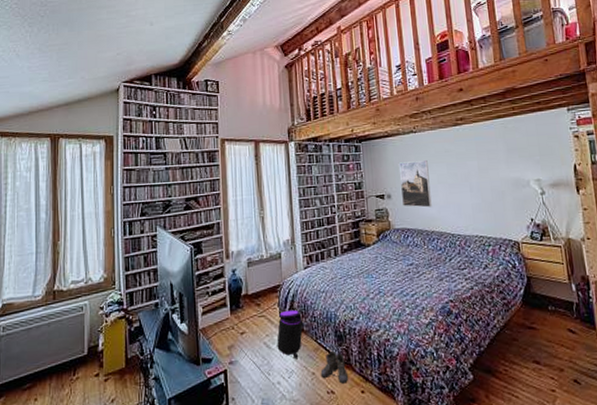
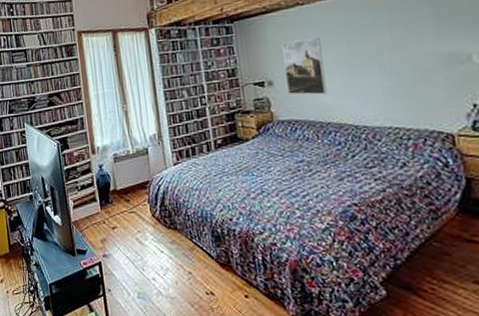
trash can: present [277,309,304,358] -> none [149,207,177,256]
boots: present [320,351,350,384] -> none [197,252,231,286]

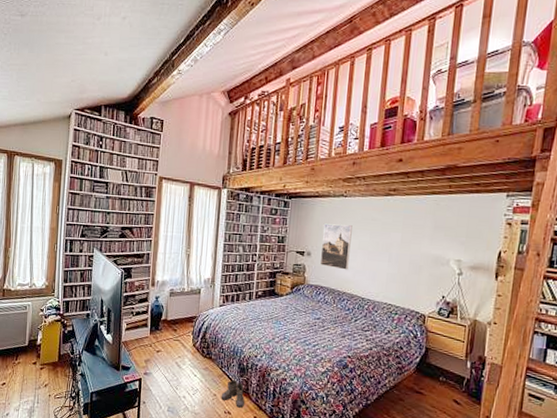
boots: none [197,252,231,286] -> present [221,380,247,408]

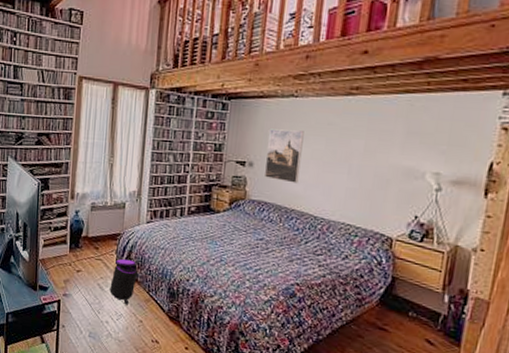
trash can: none [186,339,213,380] -> present [109,258,139,304]
boots: present [221,380,247,408] -> none [148,306,177,337]

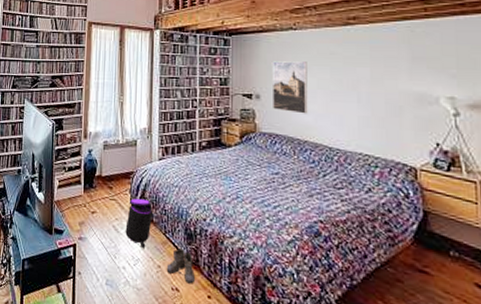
boots: none [148,306,177,337] -> present [166,248,197,284]

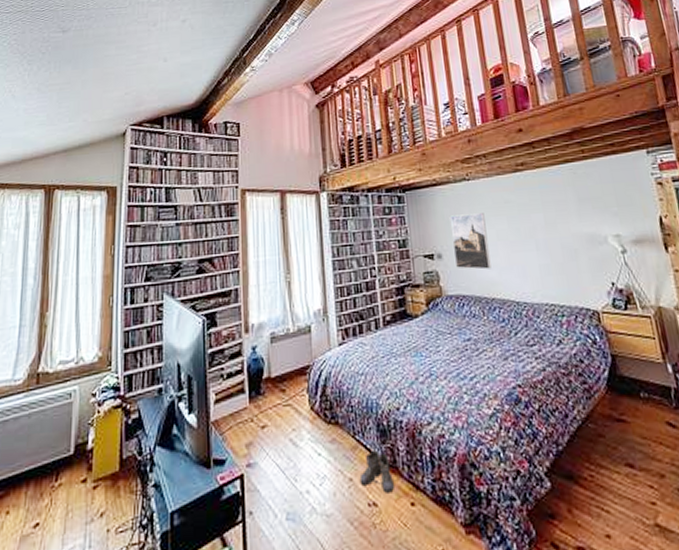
trash can: present [125,198,154,248] -> none [305,396,339,460]

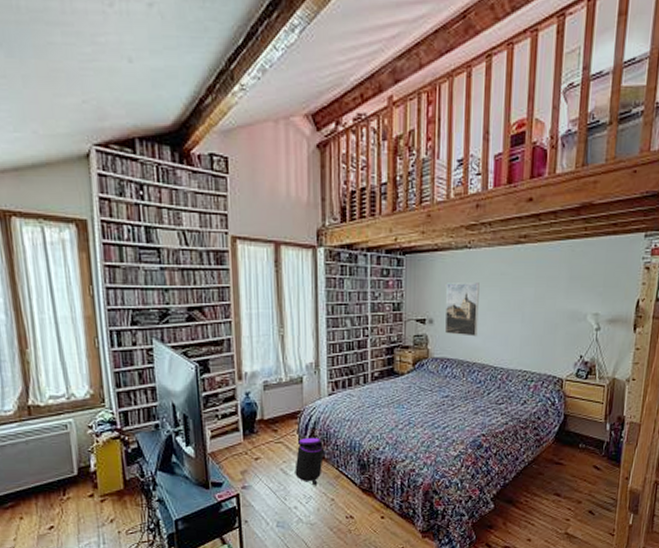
trash can: none [305,396,339,460] -> present [295,437,325,485]
boots: present [359,451,397,493] -> none [340,480,371,510]

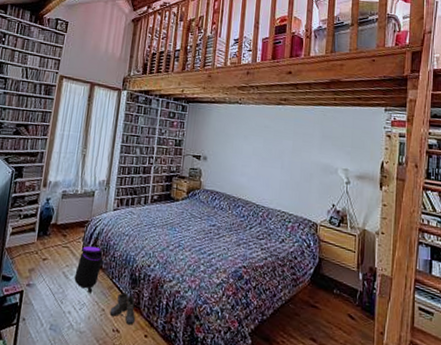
boots: none [340,480,371,510] -> present [109,292,137,325]
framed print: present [444,283,480,337] -> none [215,129,247,176]

